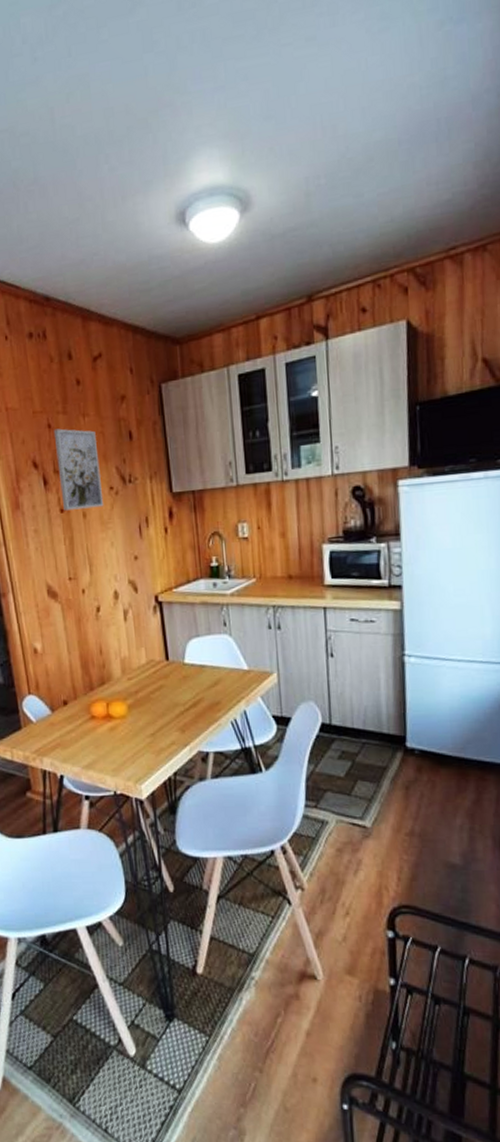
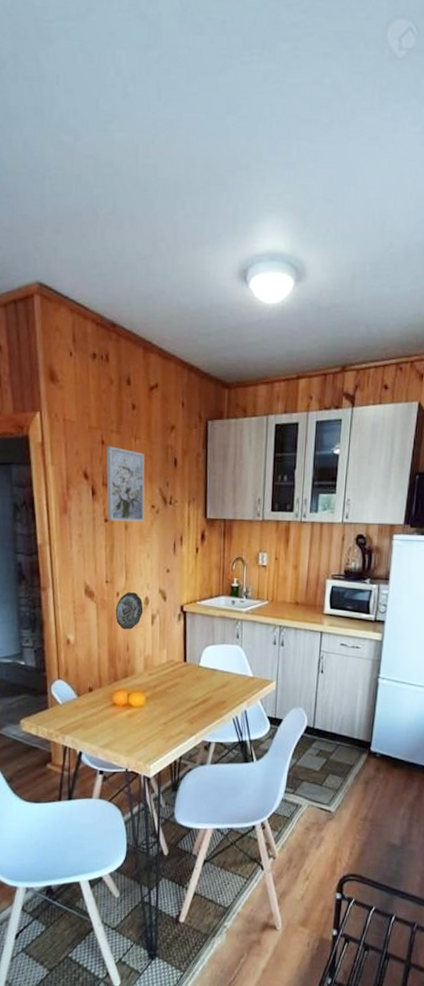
decorative plate: none [82,587,114,631] -> present [115,592,144,630]

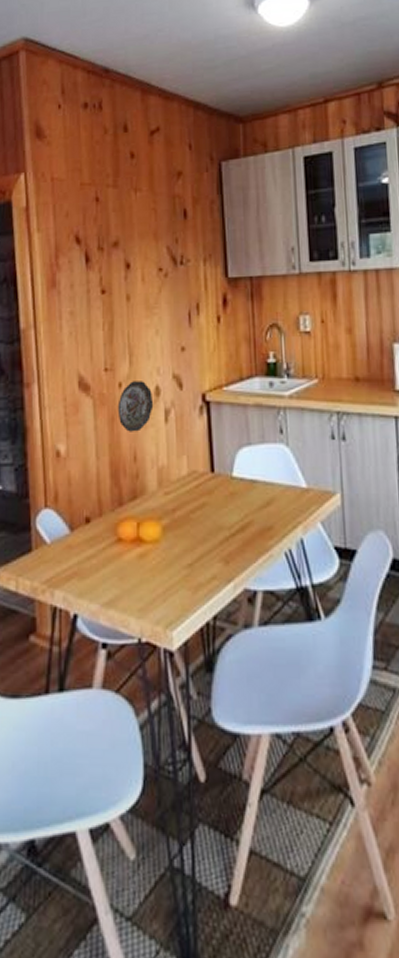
wall art: present [106,446,145,522] -> none [101,202,151,292]

